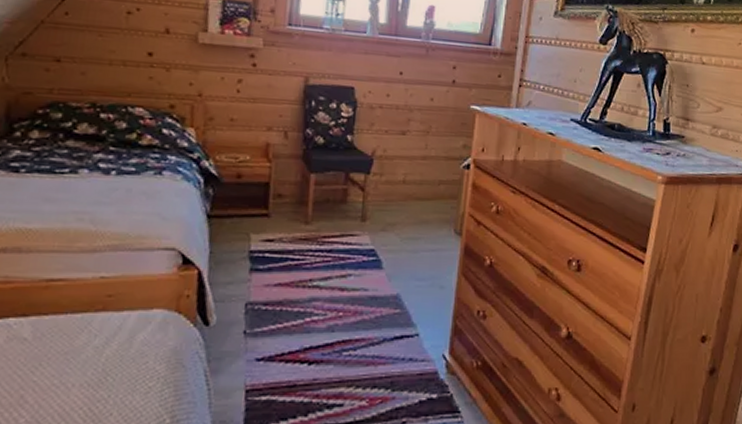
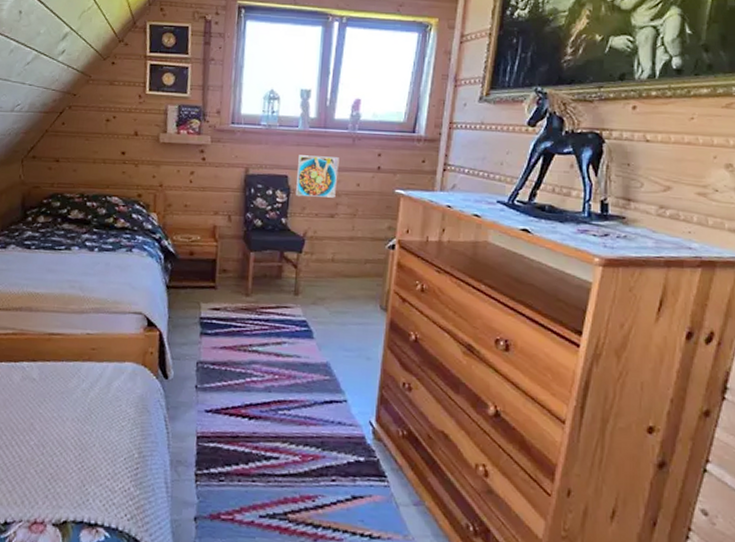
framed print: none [362,64,412,113] -> present [295,155,339,198]

